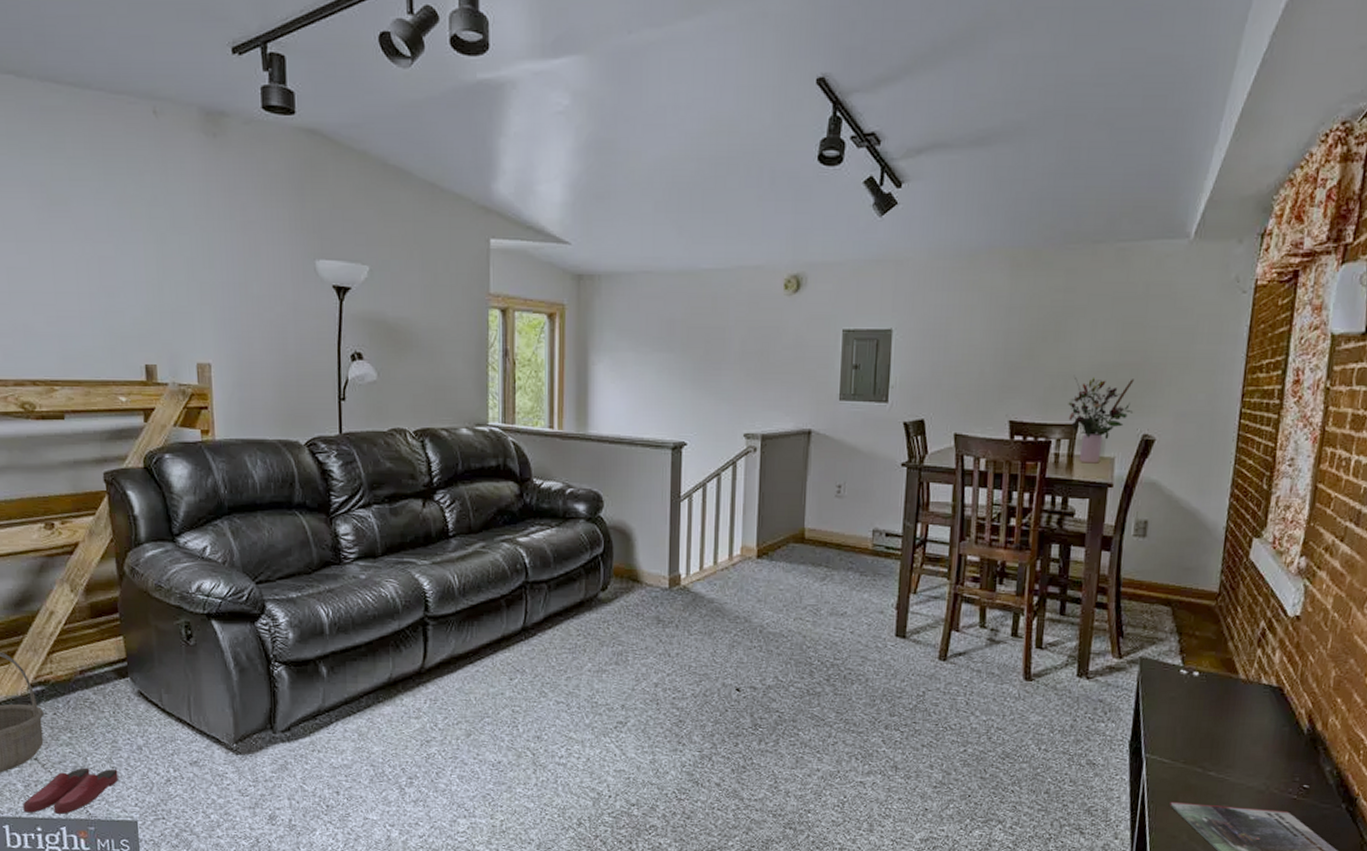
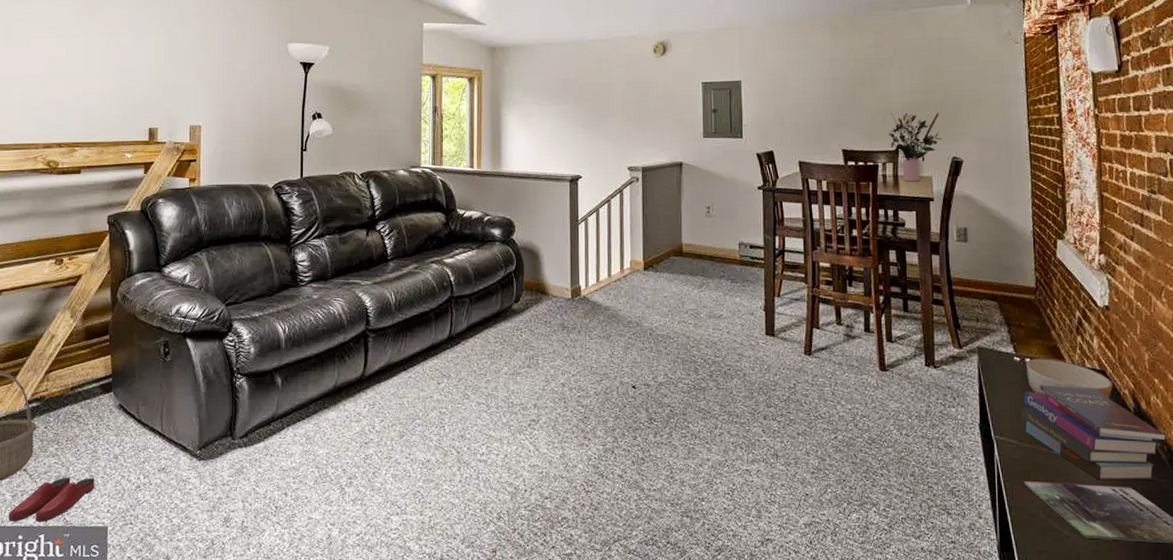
books: none [1178,701,1338,805] -> present [1021,385,1166,480]
bowl: none [1191,672,1290,718] -> present [1026,359,1114,399]

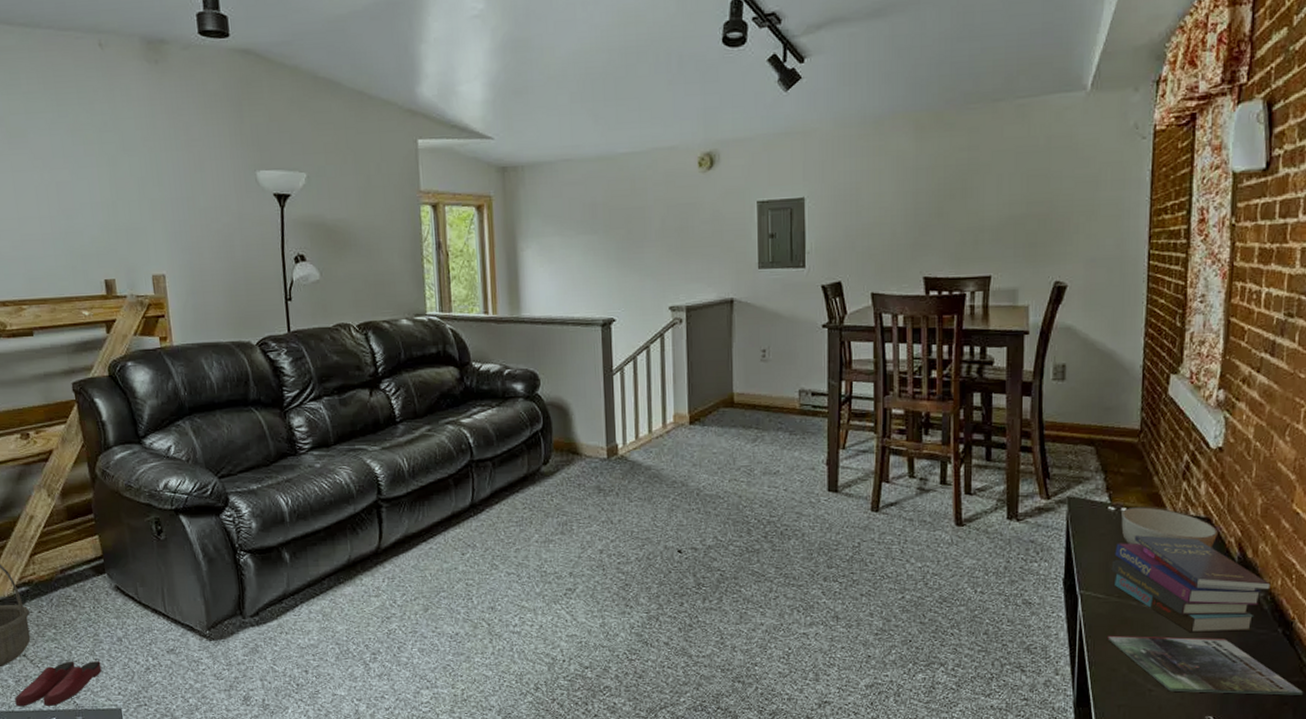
bouquet: present [888,111,941,182] -> none [980,229,1043,313]

